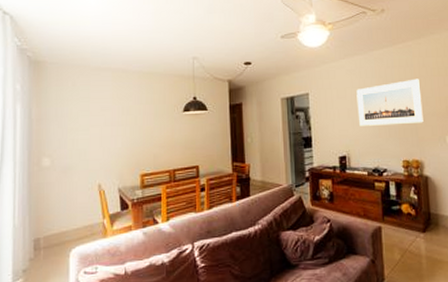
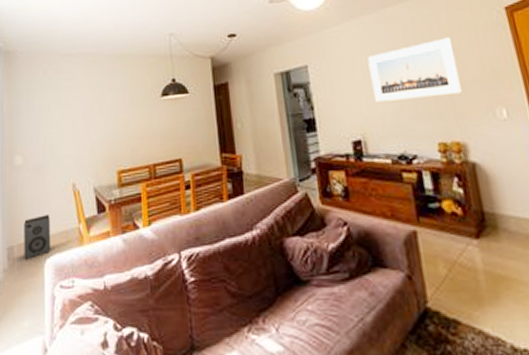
speaker: none [50,211,77,250] -> present [24,215,51,259]

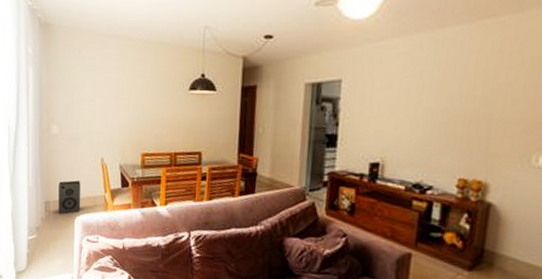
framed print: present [367,37,462,102] -> none [404,70,509,133]

